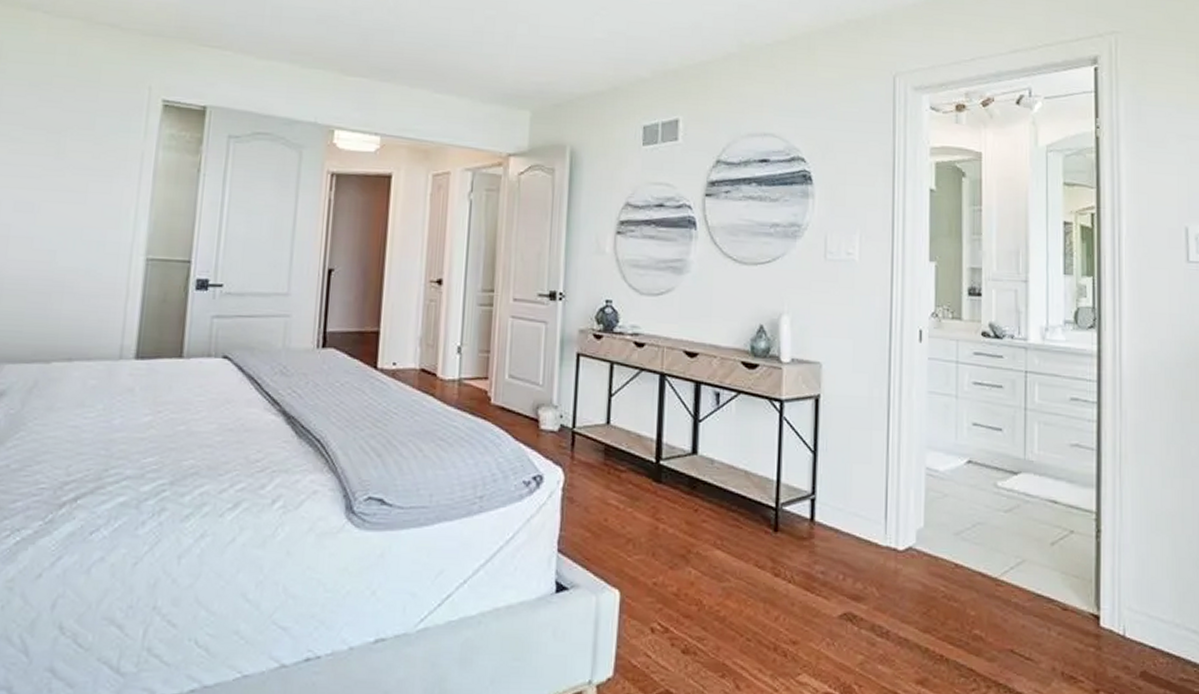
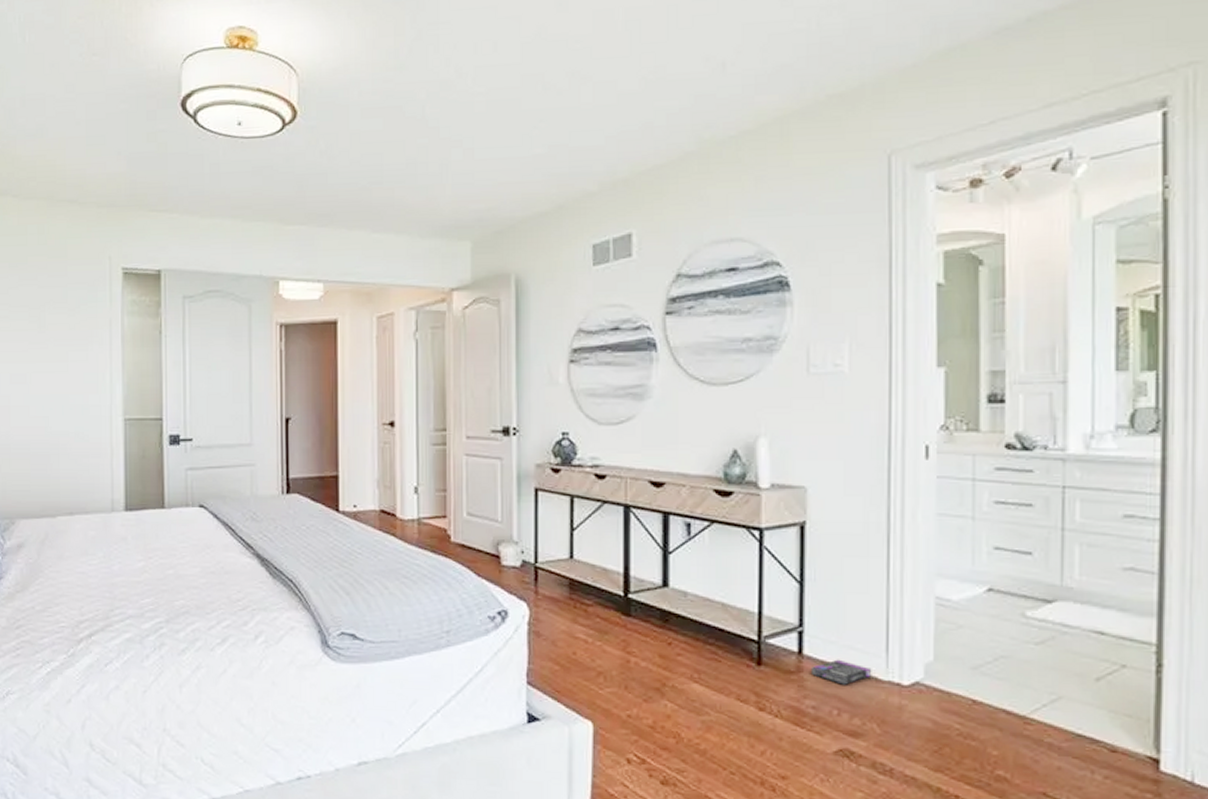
box: none [820,525,873,551] -> present [810,659,872,685]

